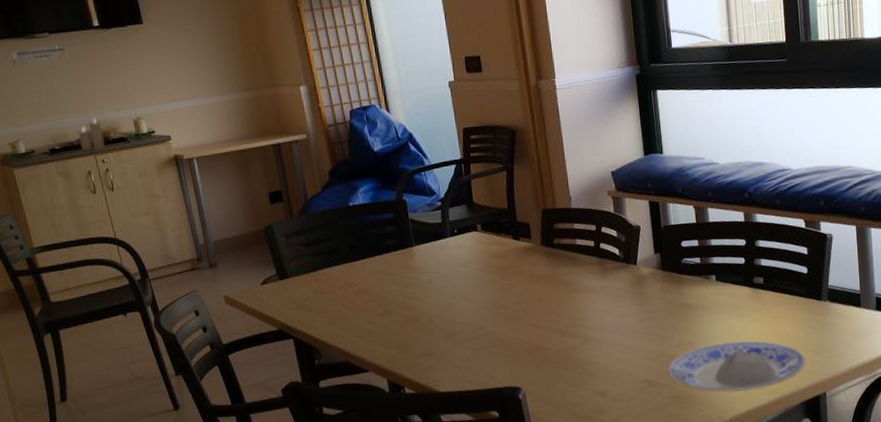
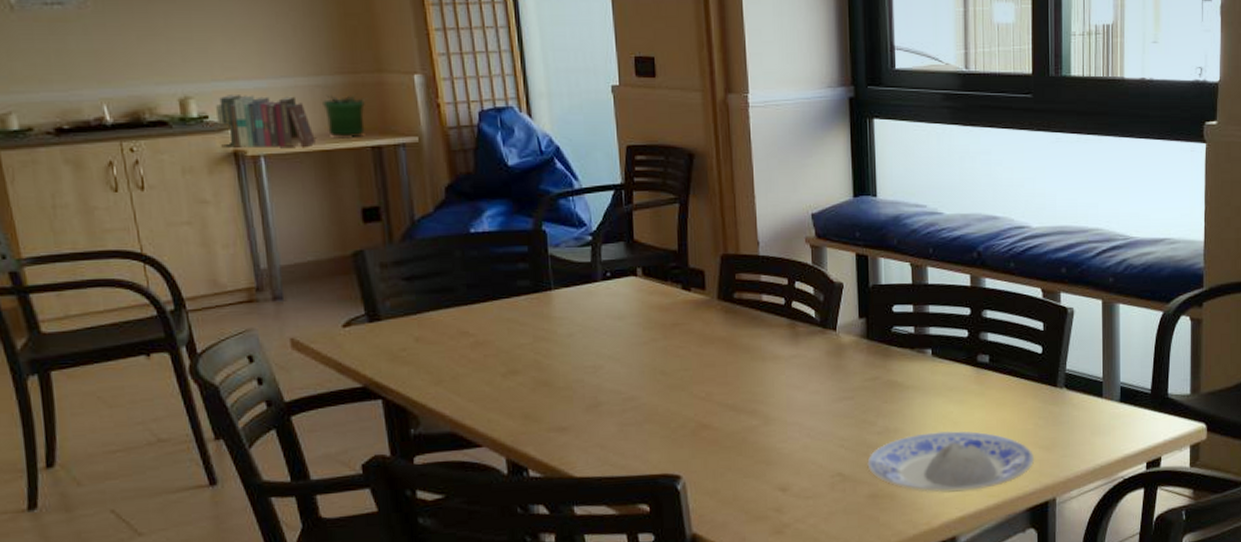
candle: present [78,118,105,152] -> none [98,92,136,136]
books: none [159,111,232,154] -> present [215,95,316,148]
planter: none [234,104,269,140] -> present [321,93,369,139]

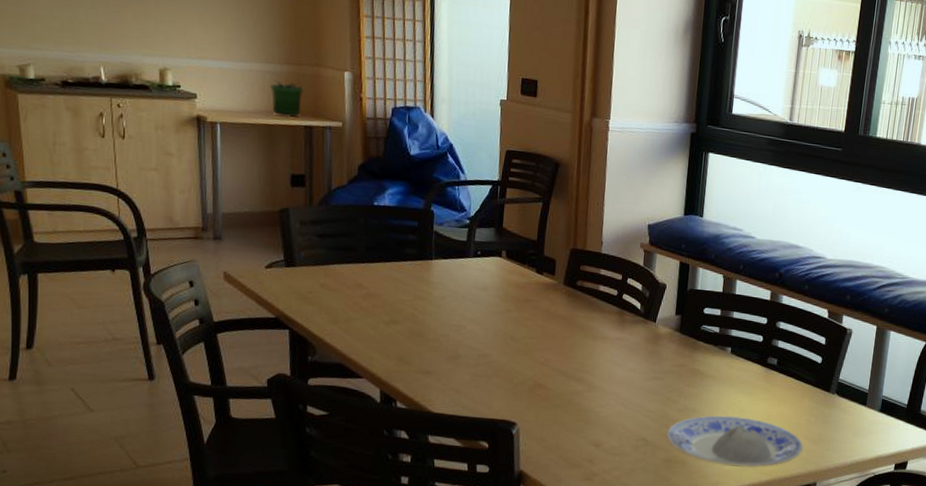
books: present [215,95,316,148] -> none [186,70,261,121]

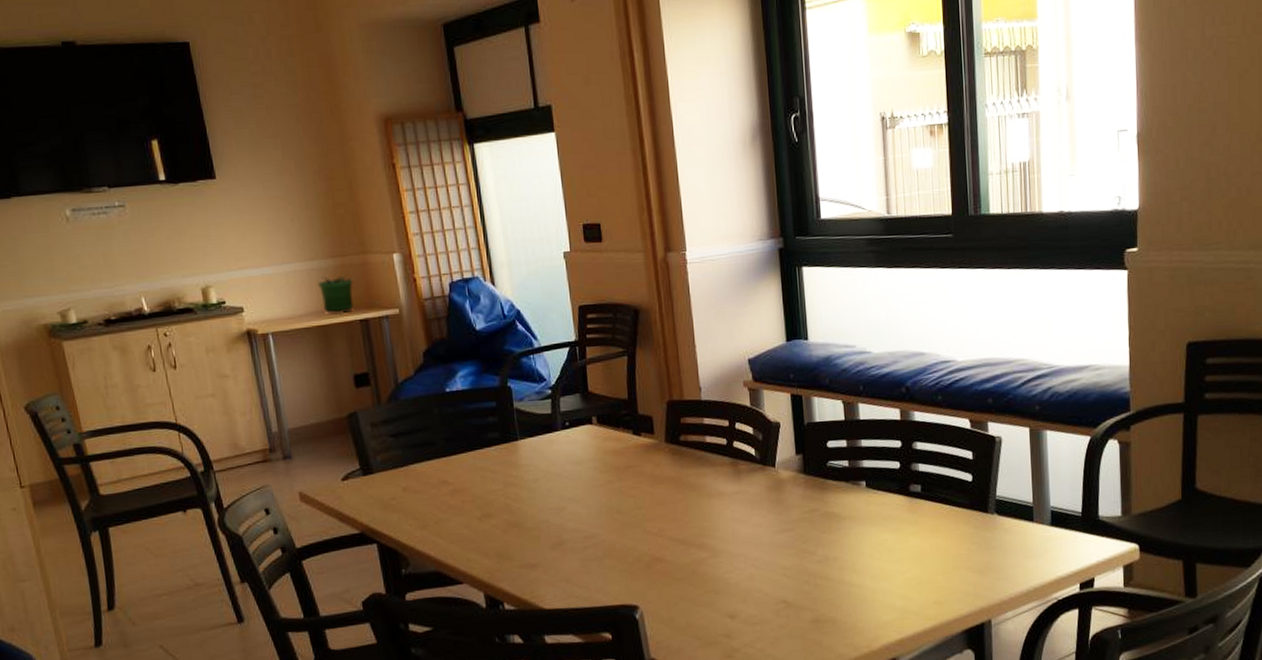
plate: present [666,415,804,468] -> none [809,557,969,617]

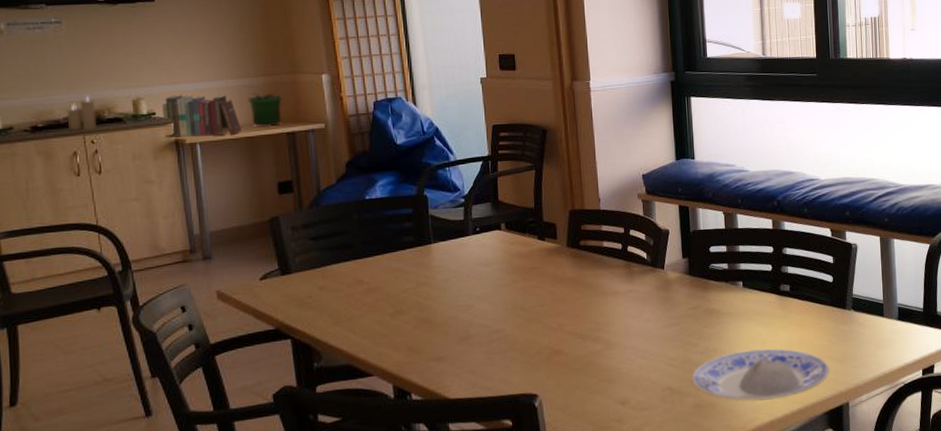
candle: none [137,285,168,324] -> present [66,96,96,131]
books: none [230,280,313,328] -> present [161,95,242,138]
plate: none [809,557,969,617] -> present [692,348,830,401]

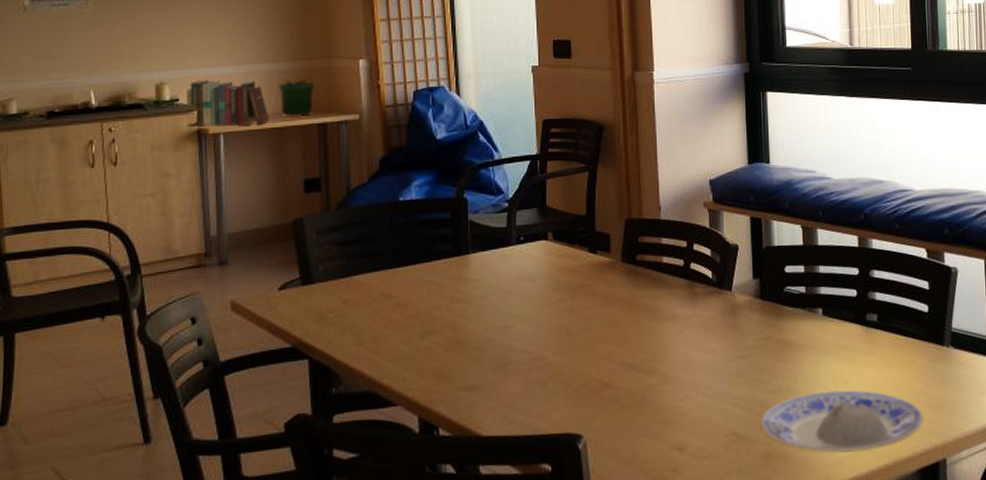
candle: present [66,96,96,131] -> none [85,79,116,118]

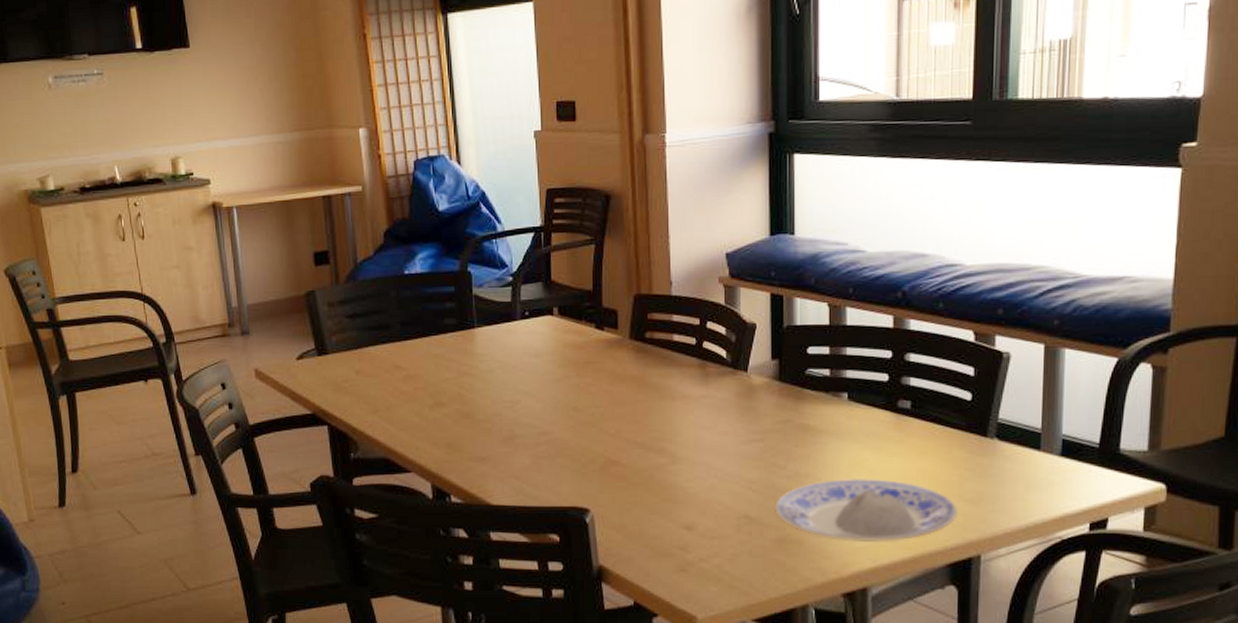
books: present [185,80,269,127] -> none [198,153,277,201]
planter: present [277,77,319,117] -> none [282,148,322,190]

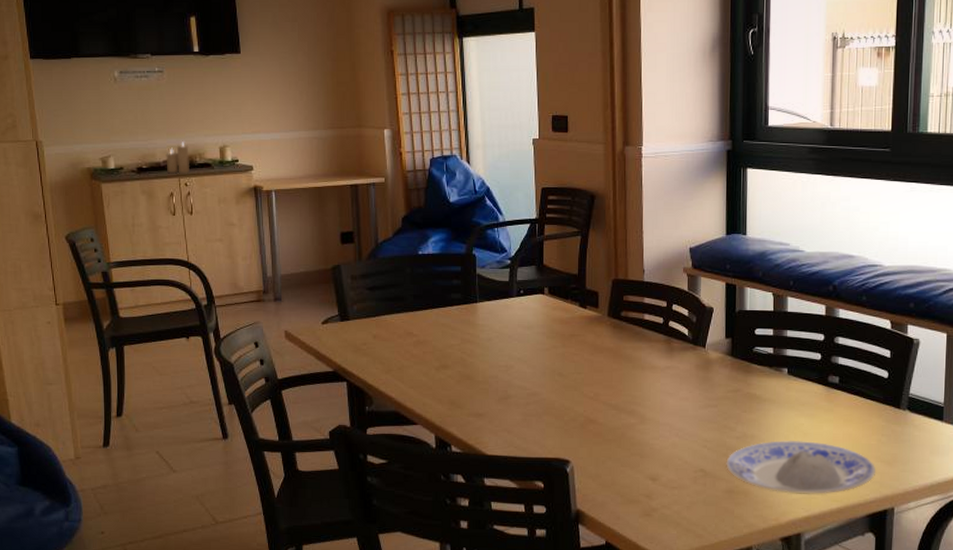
candle: none [111,154,138,193] -> present [166,141,189,174]

